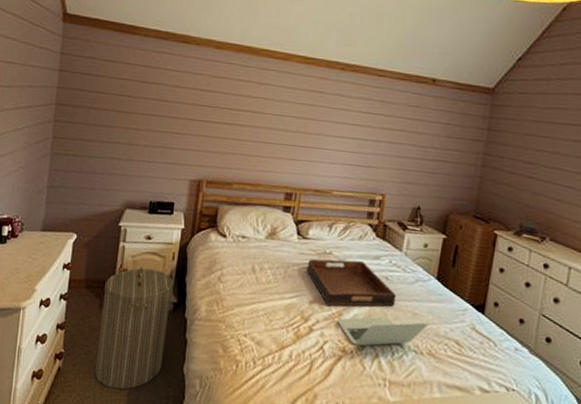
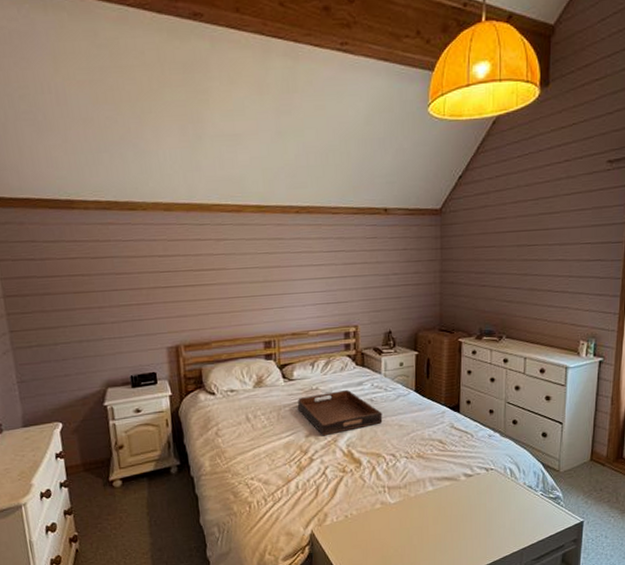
laundry hamper: present [95,266,173,390] -> none [103,439,179,555]
laptop: present [338,316,428,346] -> none [334,431,414,464]

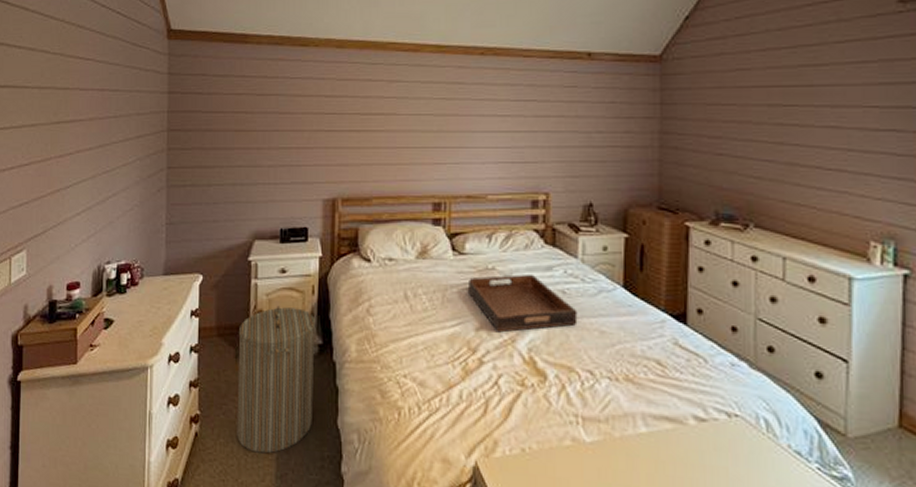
laundry hamper: none [103,439,179,555] -> present [237,305,316,454]

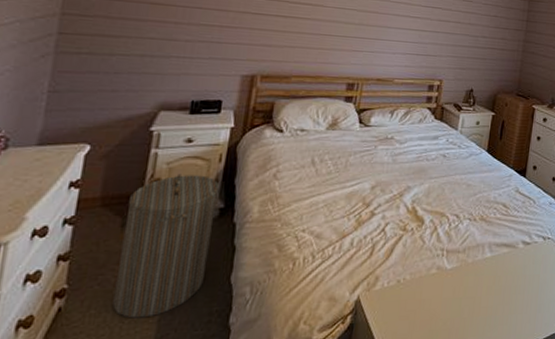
serving tray: present [467,273,578,333] -> none [368,142,453,189]

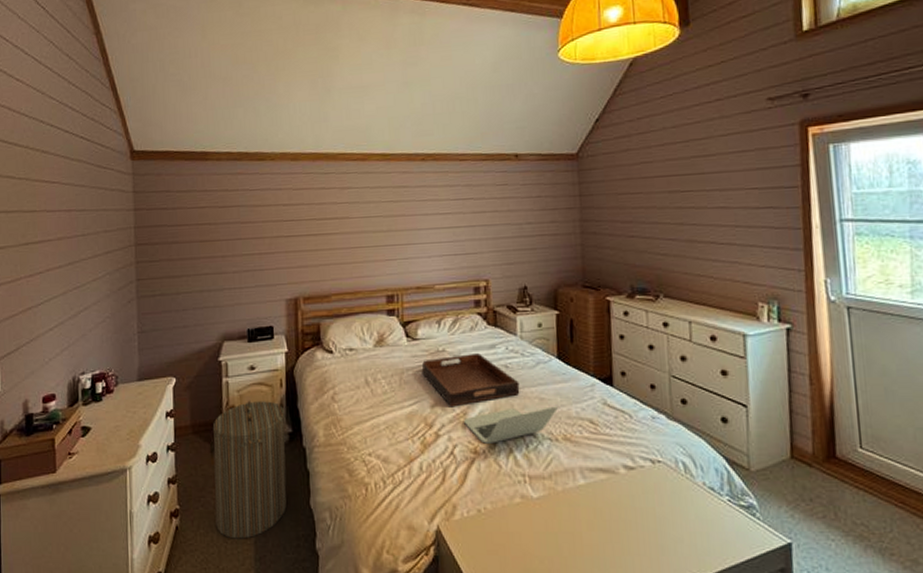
serving tray: none [368,142,453,189] -> present [421,352,520,408]
laptop: none [399,192,480,222] -> present [464,406,558,444]

